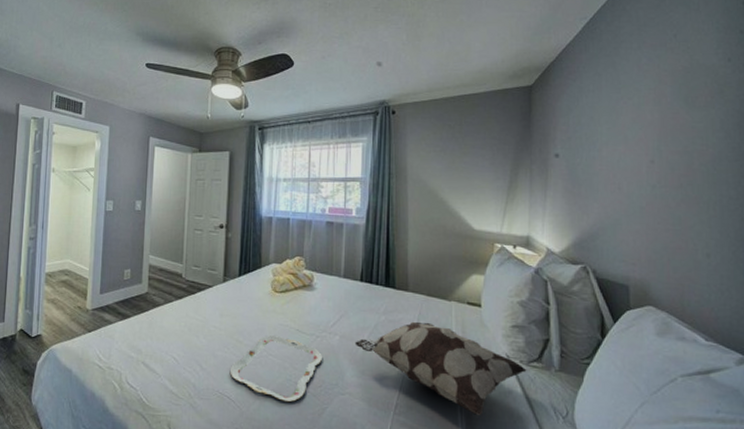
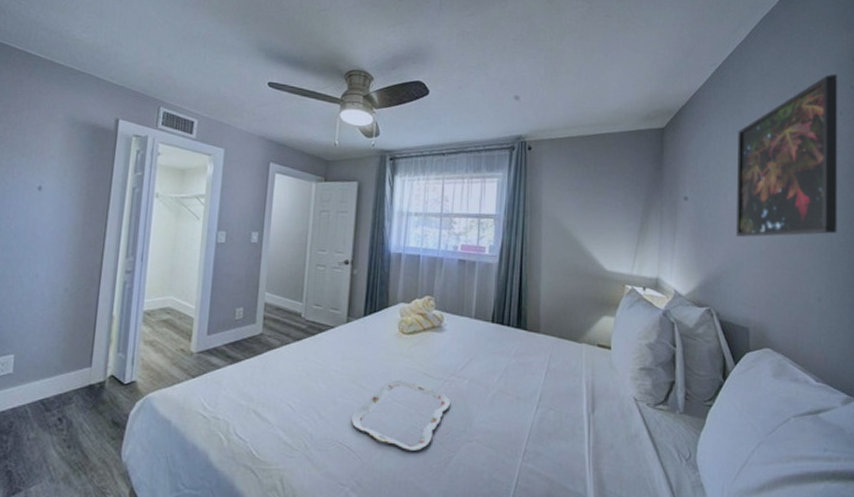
decorative pillow: present [355,321,527,415] -> none [484,364,653,460]
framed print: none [611,19,727,193] -> present [735,74,838,237]

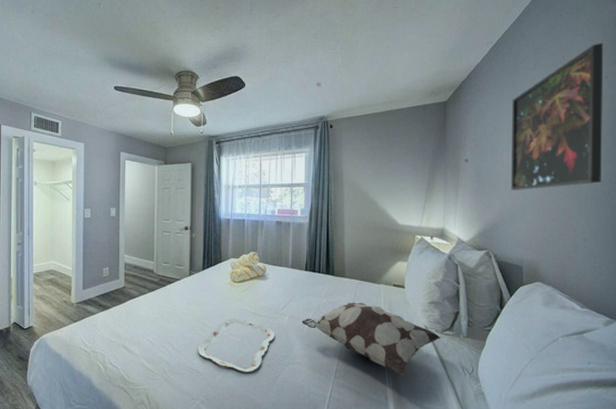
decorative pillow: none [484,364,653,460] -> present [301,302,441,375]

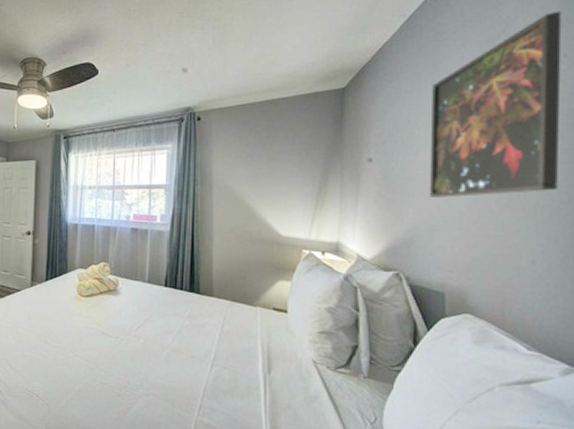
serving tray: present [198,319,276,373] -> none [39,337,128,402]
decorative pillow: present [301,302,441,375] -> none [159,326,334,419]

